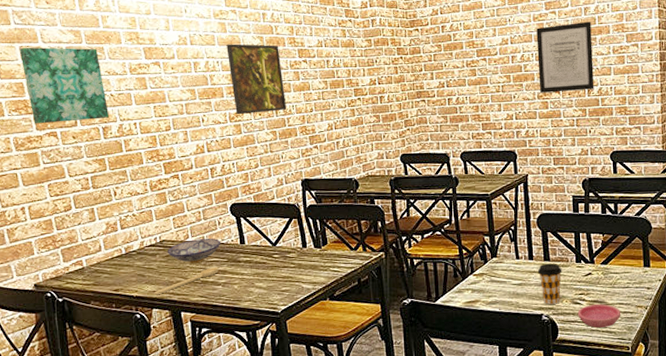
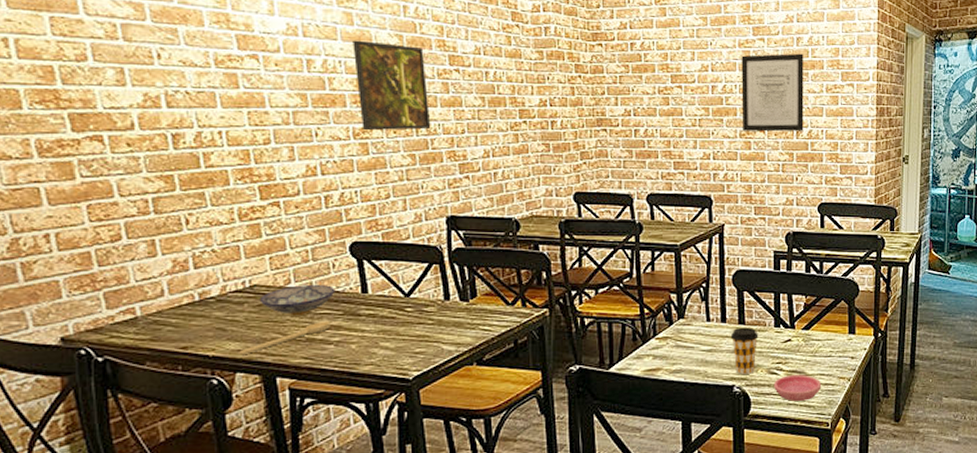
wall art: present [19,47,110,124] -> none [48,18,183,124]

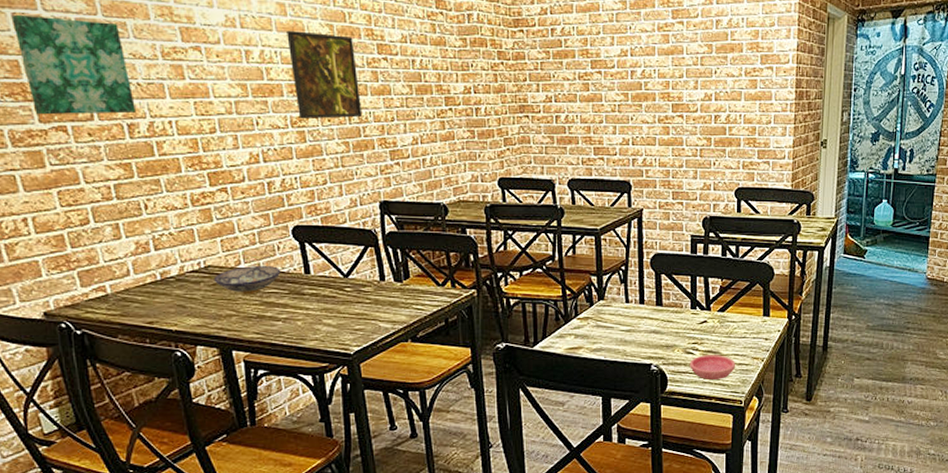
wall art: none [48,18,183,124] -> present [11,14,137,115]
spoon: present [239,321,331,356] -> none [198,300,278,330]
coffee cup: present [730,327,759,374] -> none [648,308,675,353]
wall art: present [741,53,804,132] -> none [660,36,723,117]

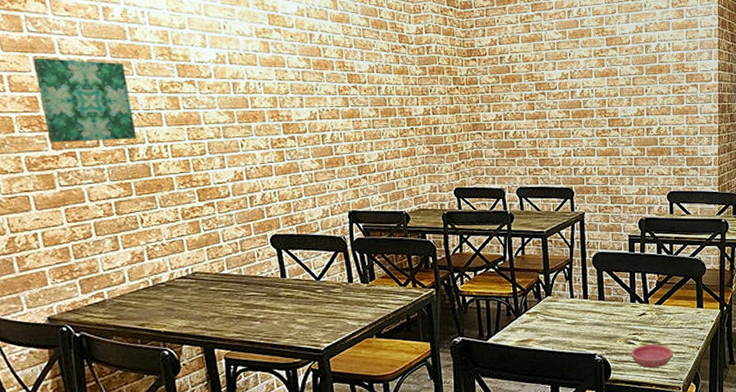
bowl: present [214,266,281,295] -> none [200,271,260,298]
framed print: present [287,30,363,120] -> none [269,65,334,141]

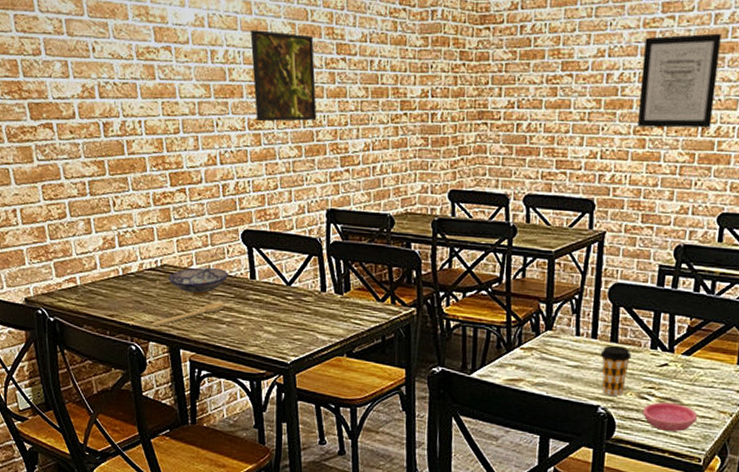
wall art: present [33,57,137,143] -> none [13,16,112,113]
spoon: none [185,302,257,331] -> present [152,302,224,327]
bowl: none [200,271,260,298] -> present [168,267,229,296]
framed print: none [269,65,334,141] -> present [250,29,317,122]
coffee cup: none [592,302,617,344] -> present [600,345,632,396]
wall art: none [597,59,653,130] -> present [637,33,722,128]

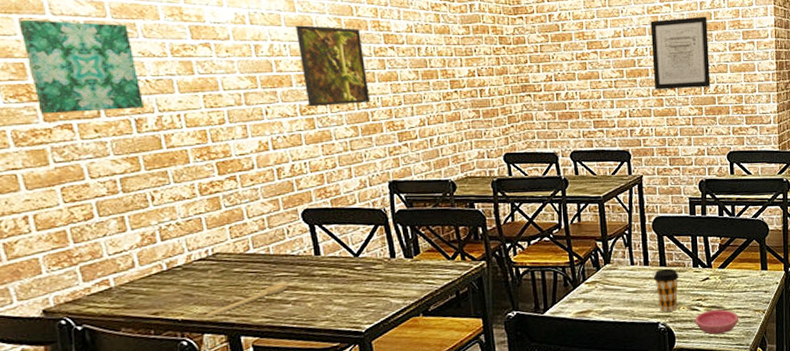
wall art: none [13,16,112,113] -> present [18,19,145,114]
bowl: present [168,267,229,296] -> none [222,250,291,280]

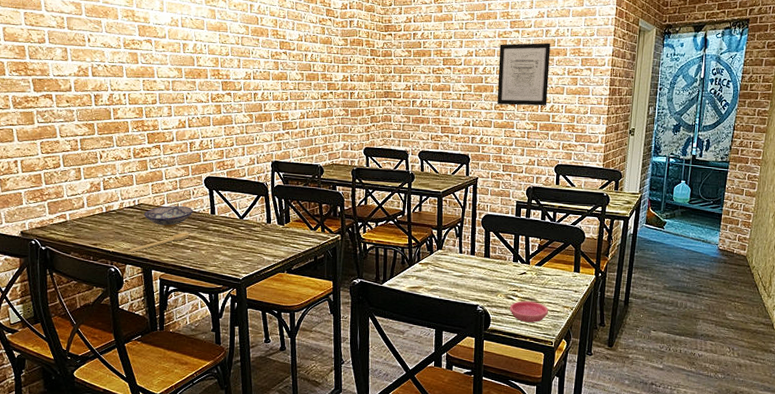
wall art: present [18,19,145,114] -> none [23,13,102,87]
bowl: none [222,250,291,280] -> present [144,206,194,228]
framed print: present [295,25,371,107] -> none [214,30,265,97]
coffee cup: present [653,268,679,312] -> none [477,260,500,297]

